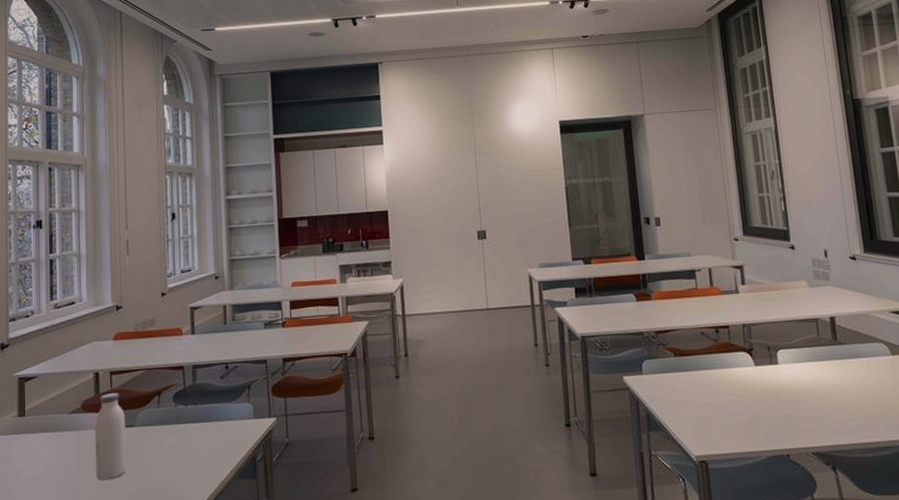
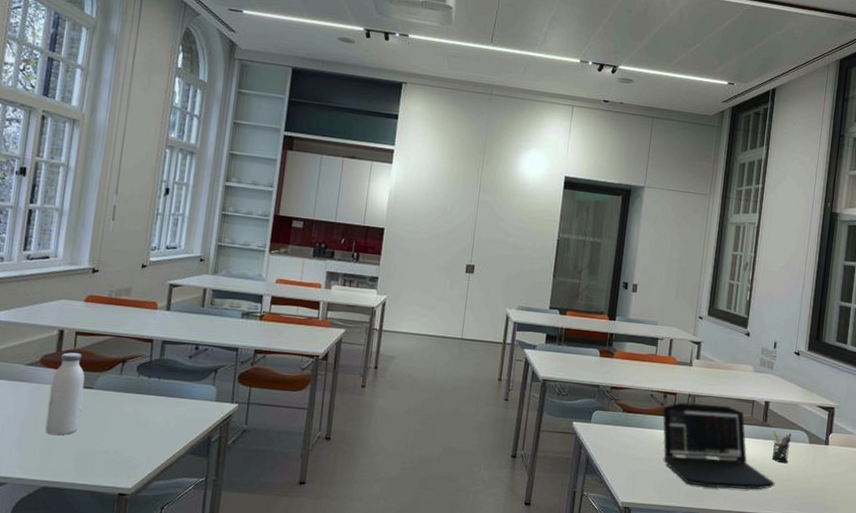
laptop: none [718,329,864,425] -> present [662,402,775,490]
pen holder: none [847,347,873,383] -> present [771,431,792,464]

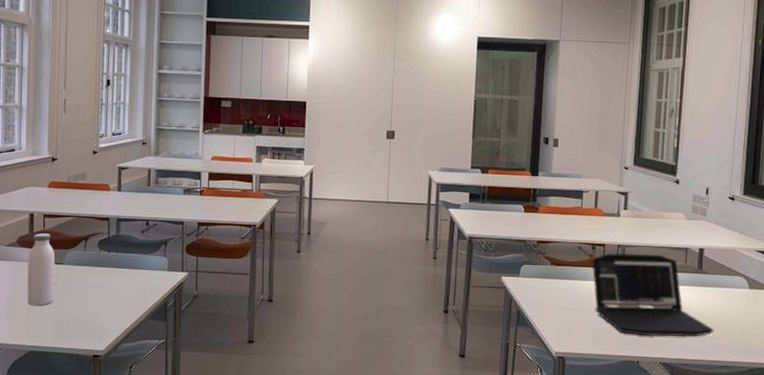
pen holder: present [771,431,792,464] -> none [709,278,730,310]

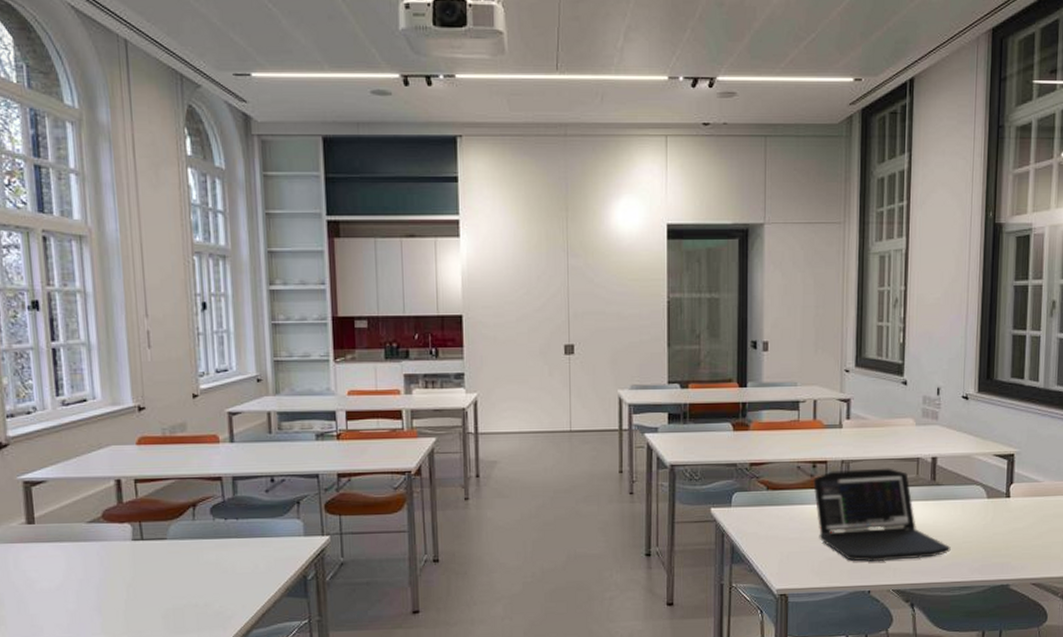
water bottle: present [27,233,56,306] -> none [119,503,160,595]

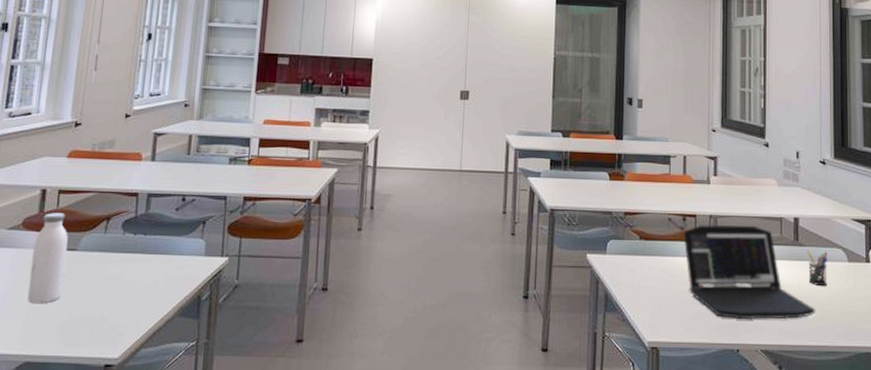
water bottle: none [119,503,160,595] -> present [27,213,68,304]
pen holder: none [944,489,967,525] -> present [807,250,828,287]

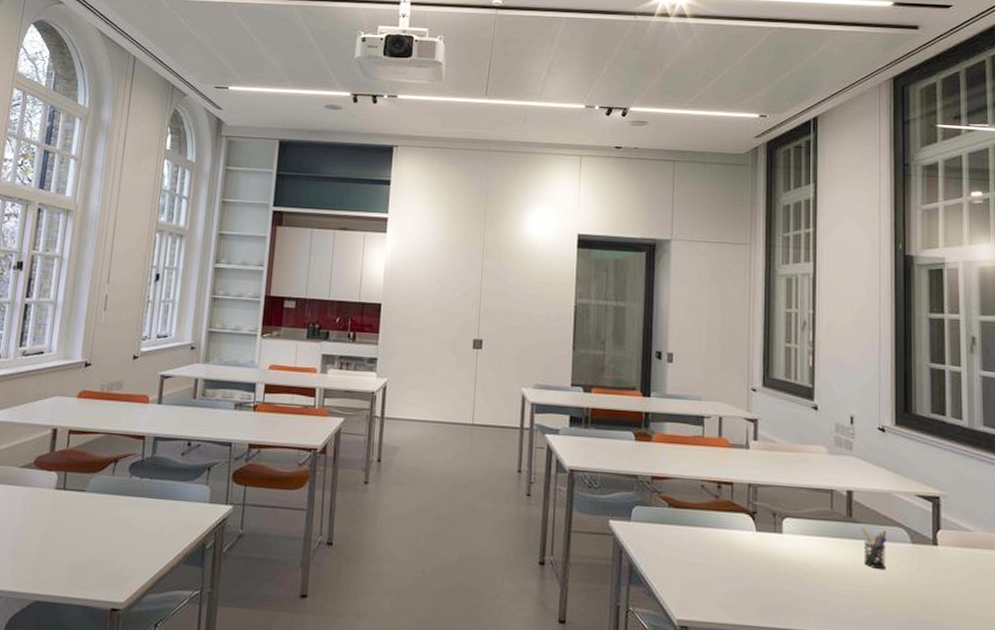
water bottle: present [27,213,68,304] -> none [38,453,78,544]
laptop: present [683,224,816,320] -> none [718,494,872,605]

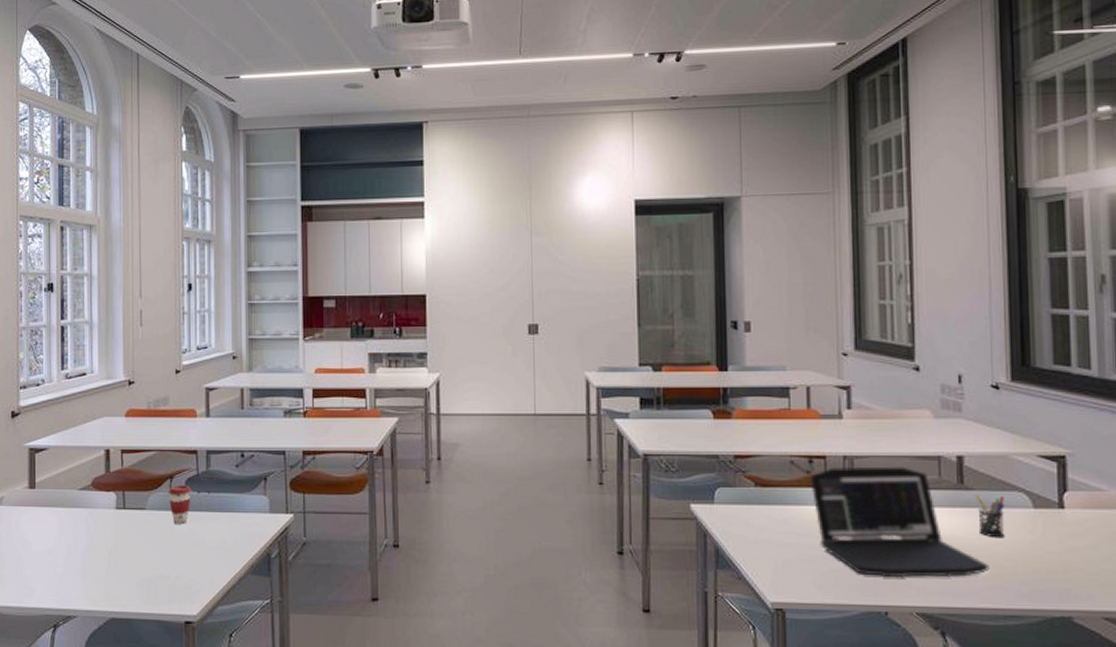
coffee cup: none [110,469,134,509] -> present [168,484,191,524]
laptop: none [718,494,872,605] -> present [810,466,990,578]

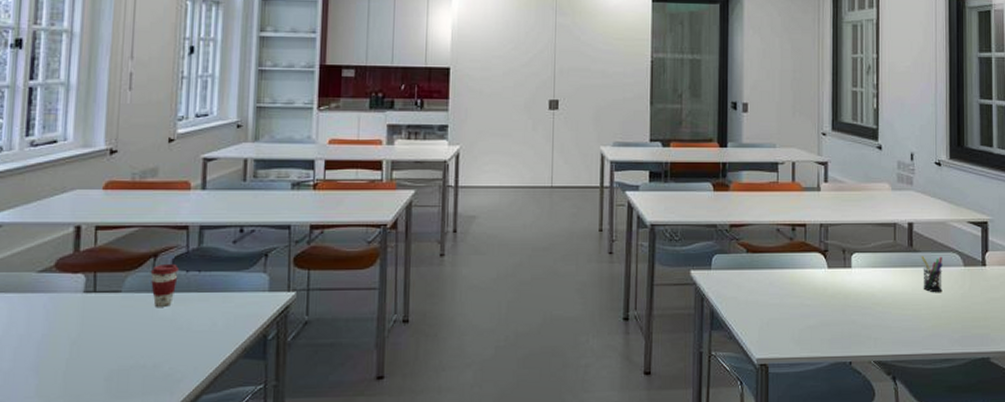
laptop: present [810,466,990,578] -> none [793,232,930,331]

